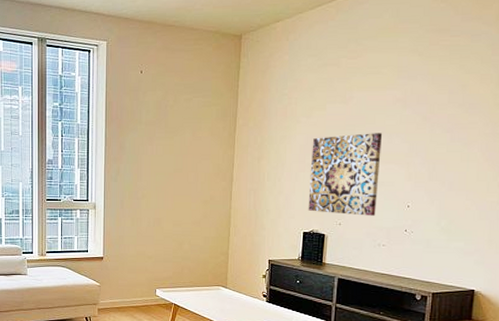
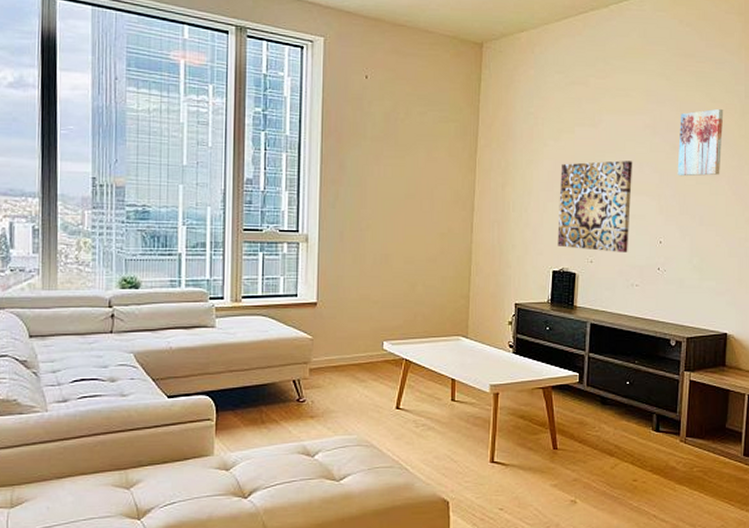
wall art: none [427,79,479,145] -> present [677,108,724,177]

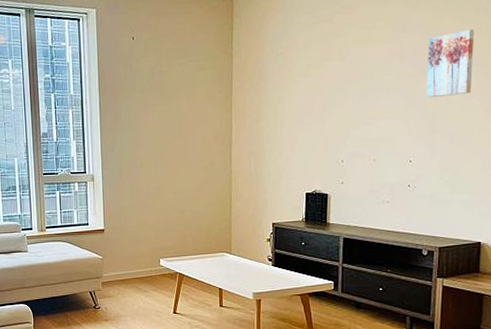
wall art: present [557,160,633,253] -> none [309,88,381,173]

